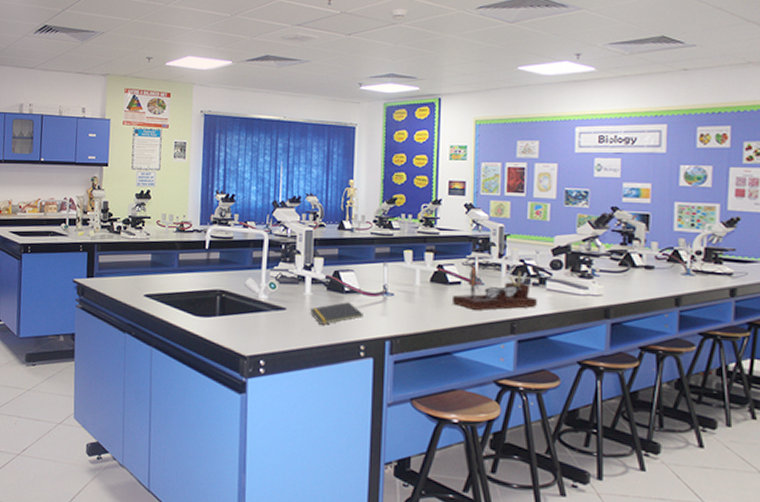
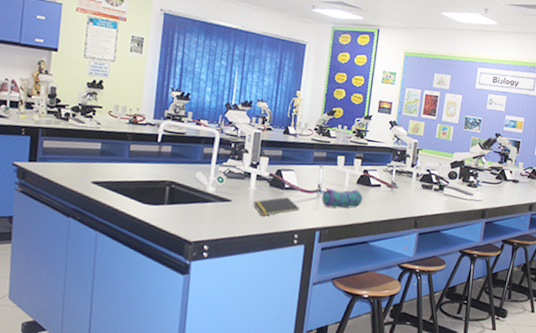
pencil case: none [388,288,440,312] -> present [321,187,363,208]
desk organizer: present [451,266,537,310] -> none [372,172,436,209]

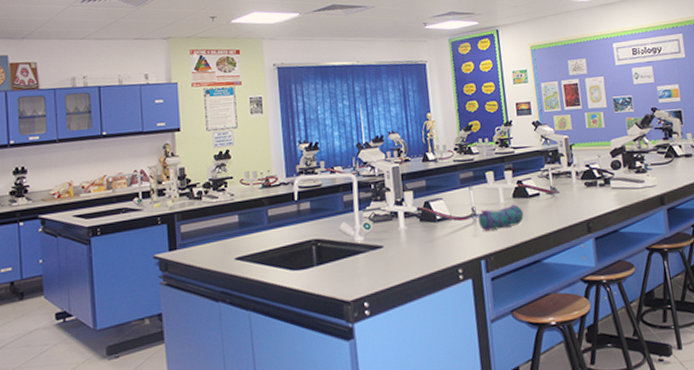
notepad: present [252,197,299,216] -> none [406,229,457,256]

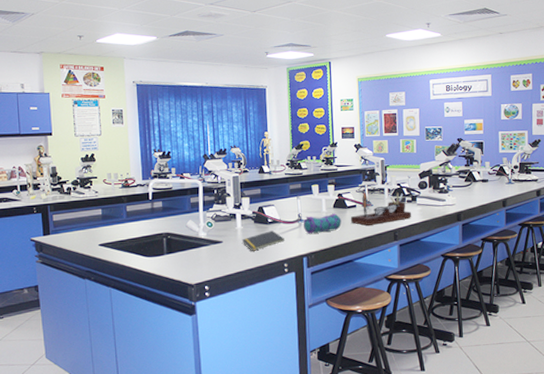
notepad: none [406,229,457,256] -> present [241,231,285,251]
desk organizer: none [533,175,606,217] -> present [350,192,411,226]

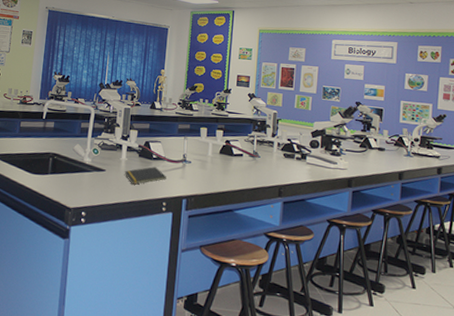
pencil case: present [303,213,342,234] -> none [186,157,226,177]
desk organizer: present [350,192,411,226] -> none [235,142,299,178]

